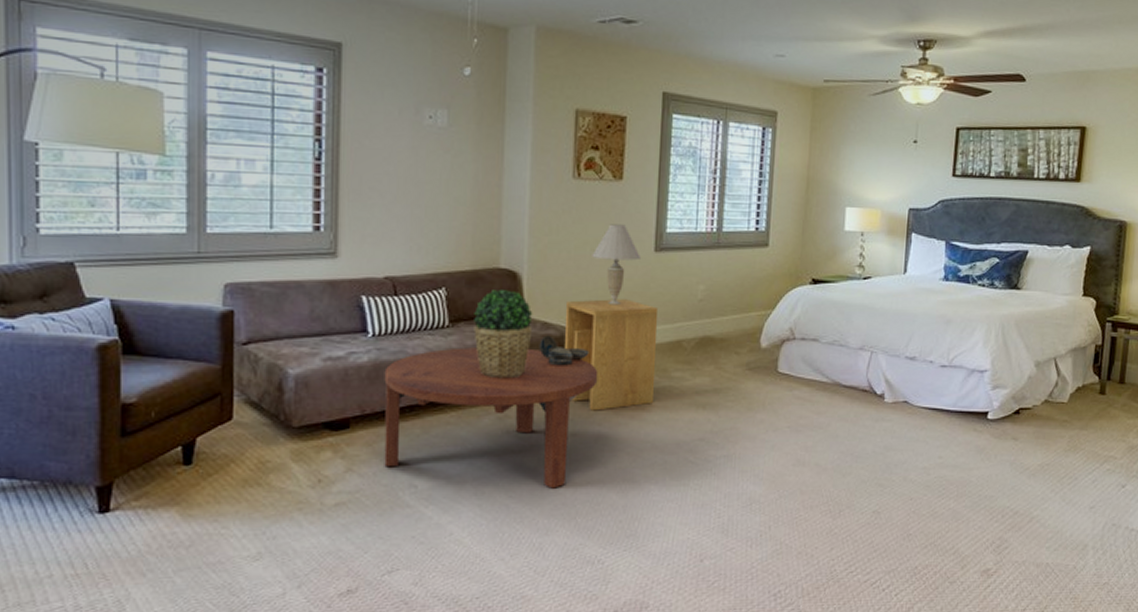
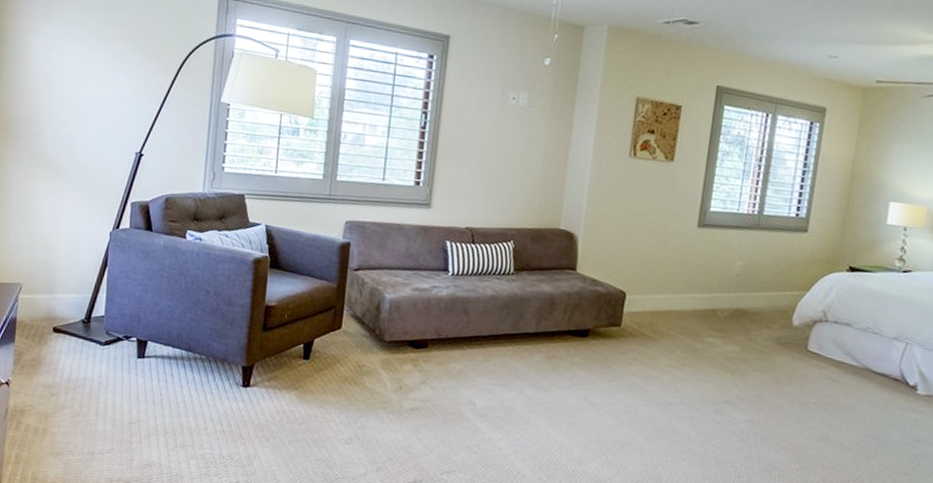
coffee table: present [384,347,598,489] -> none [451,292,638,425]
potted plant: present [474,288,533,379] -> none [533,246,585,325]
decorative bowl: present [539,335,590,366] -> none [587,290,631,320]
side table: present [563,299,659,411] -> none [608,263,697,364]
table lamp: present [592,224,640,306] -> none [640,199,684,272]

